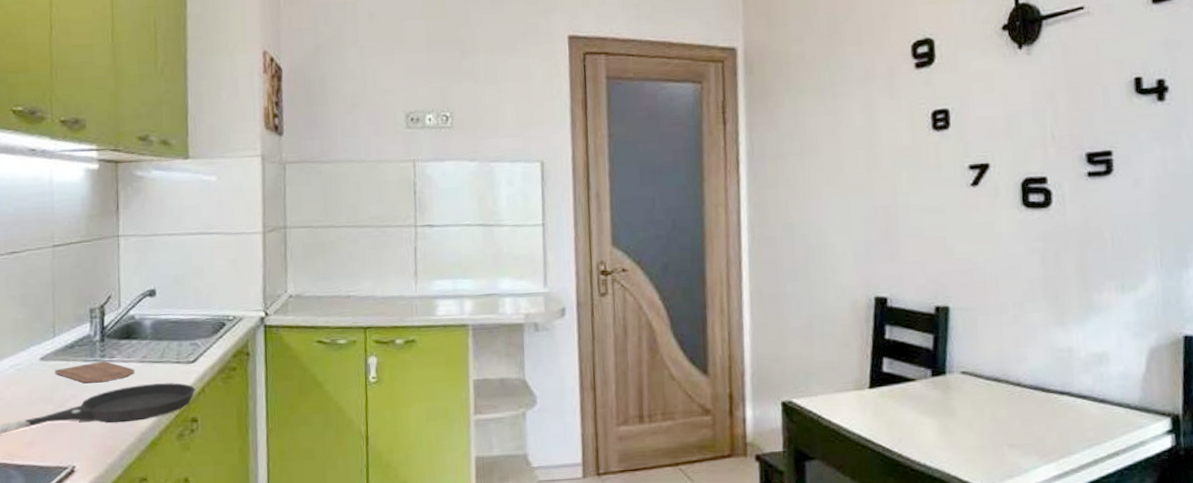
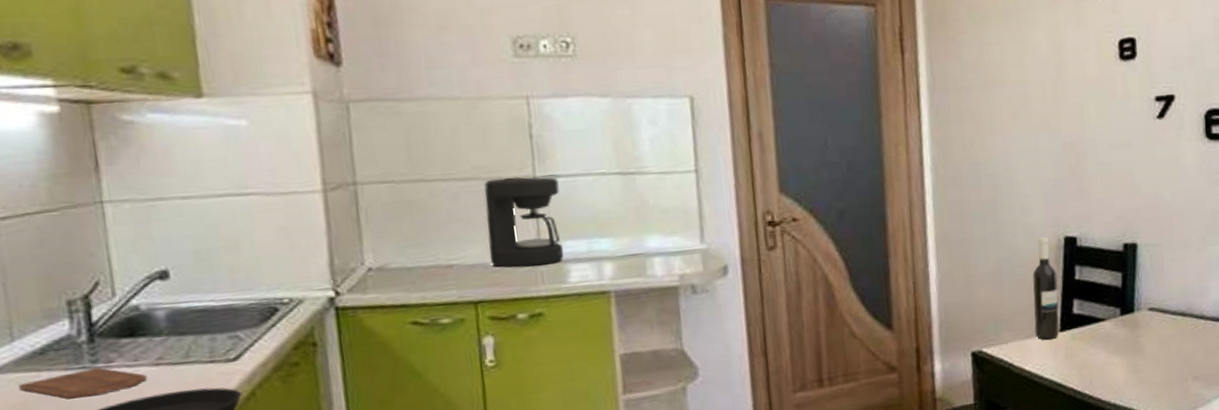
coffee maker: none [377,226,434,301] -> present [484,177,563,268]
wine bottle: none [843,296,869,395] -> present [1032,237,1059,340]

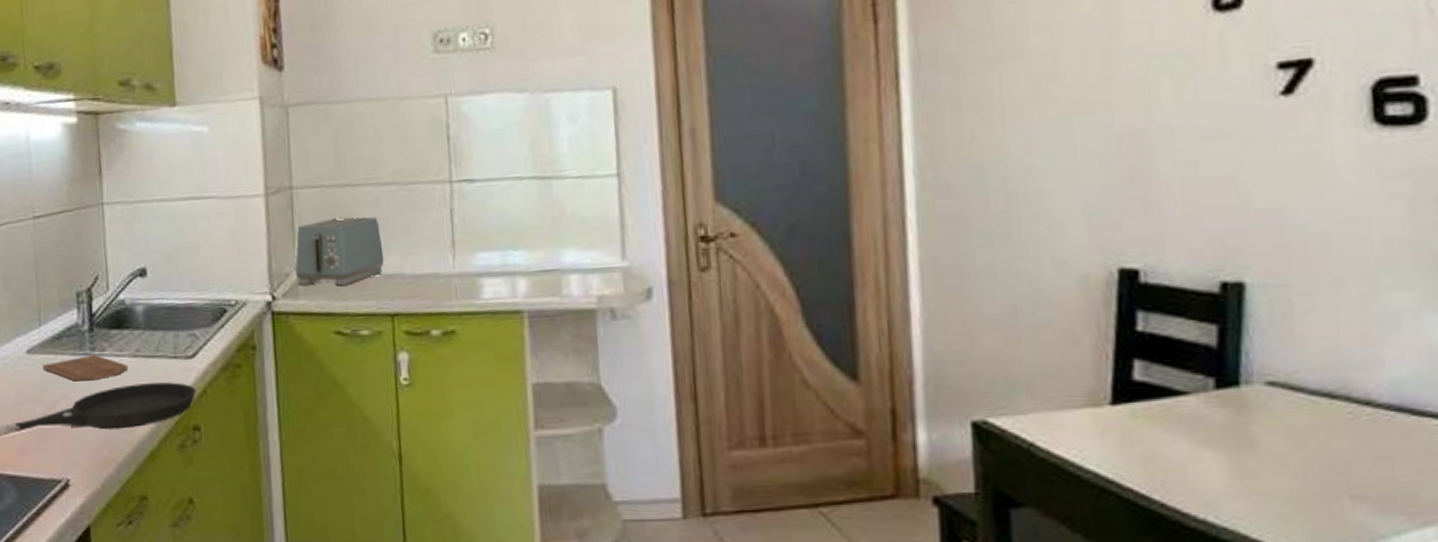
toaster: none [362,211,465,280] -> present [295,217,384,287]
coffee maker: present [484,177,563,268] -> none [404,182,477,280]
wine bottle: present [1032,237,1059,340] -> none [1066,268,1110,414]

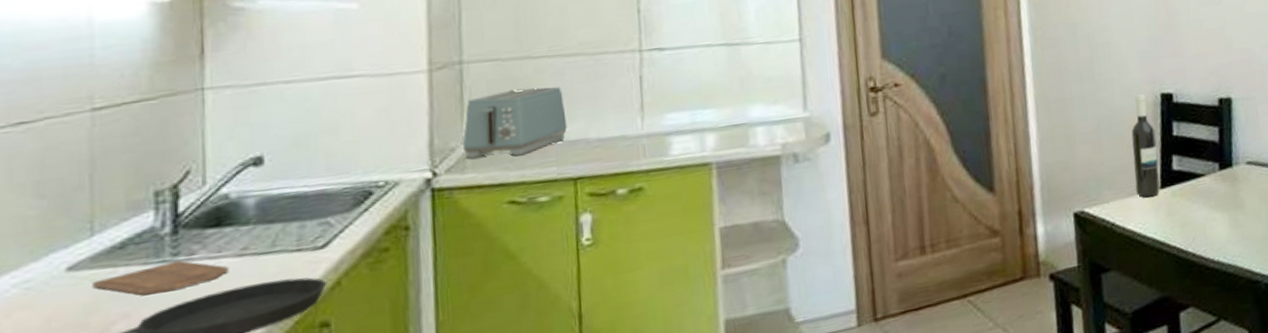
wine bottle: none [1066,268,1110,414] -> present [1131,94,1160,198]

